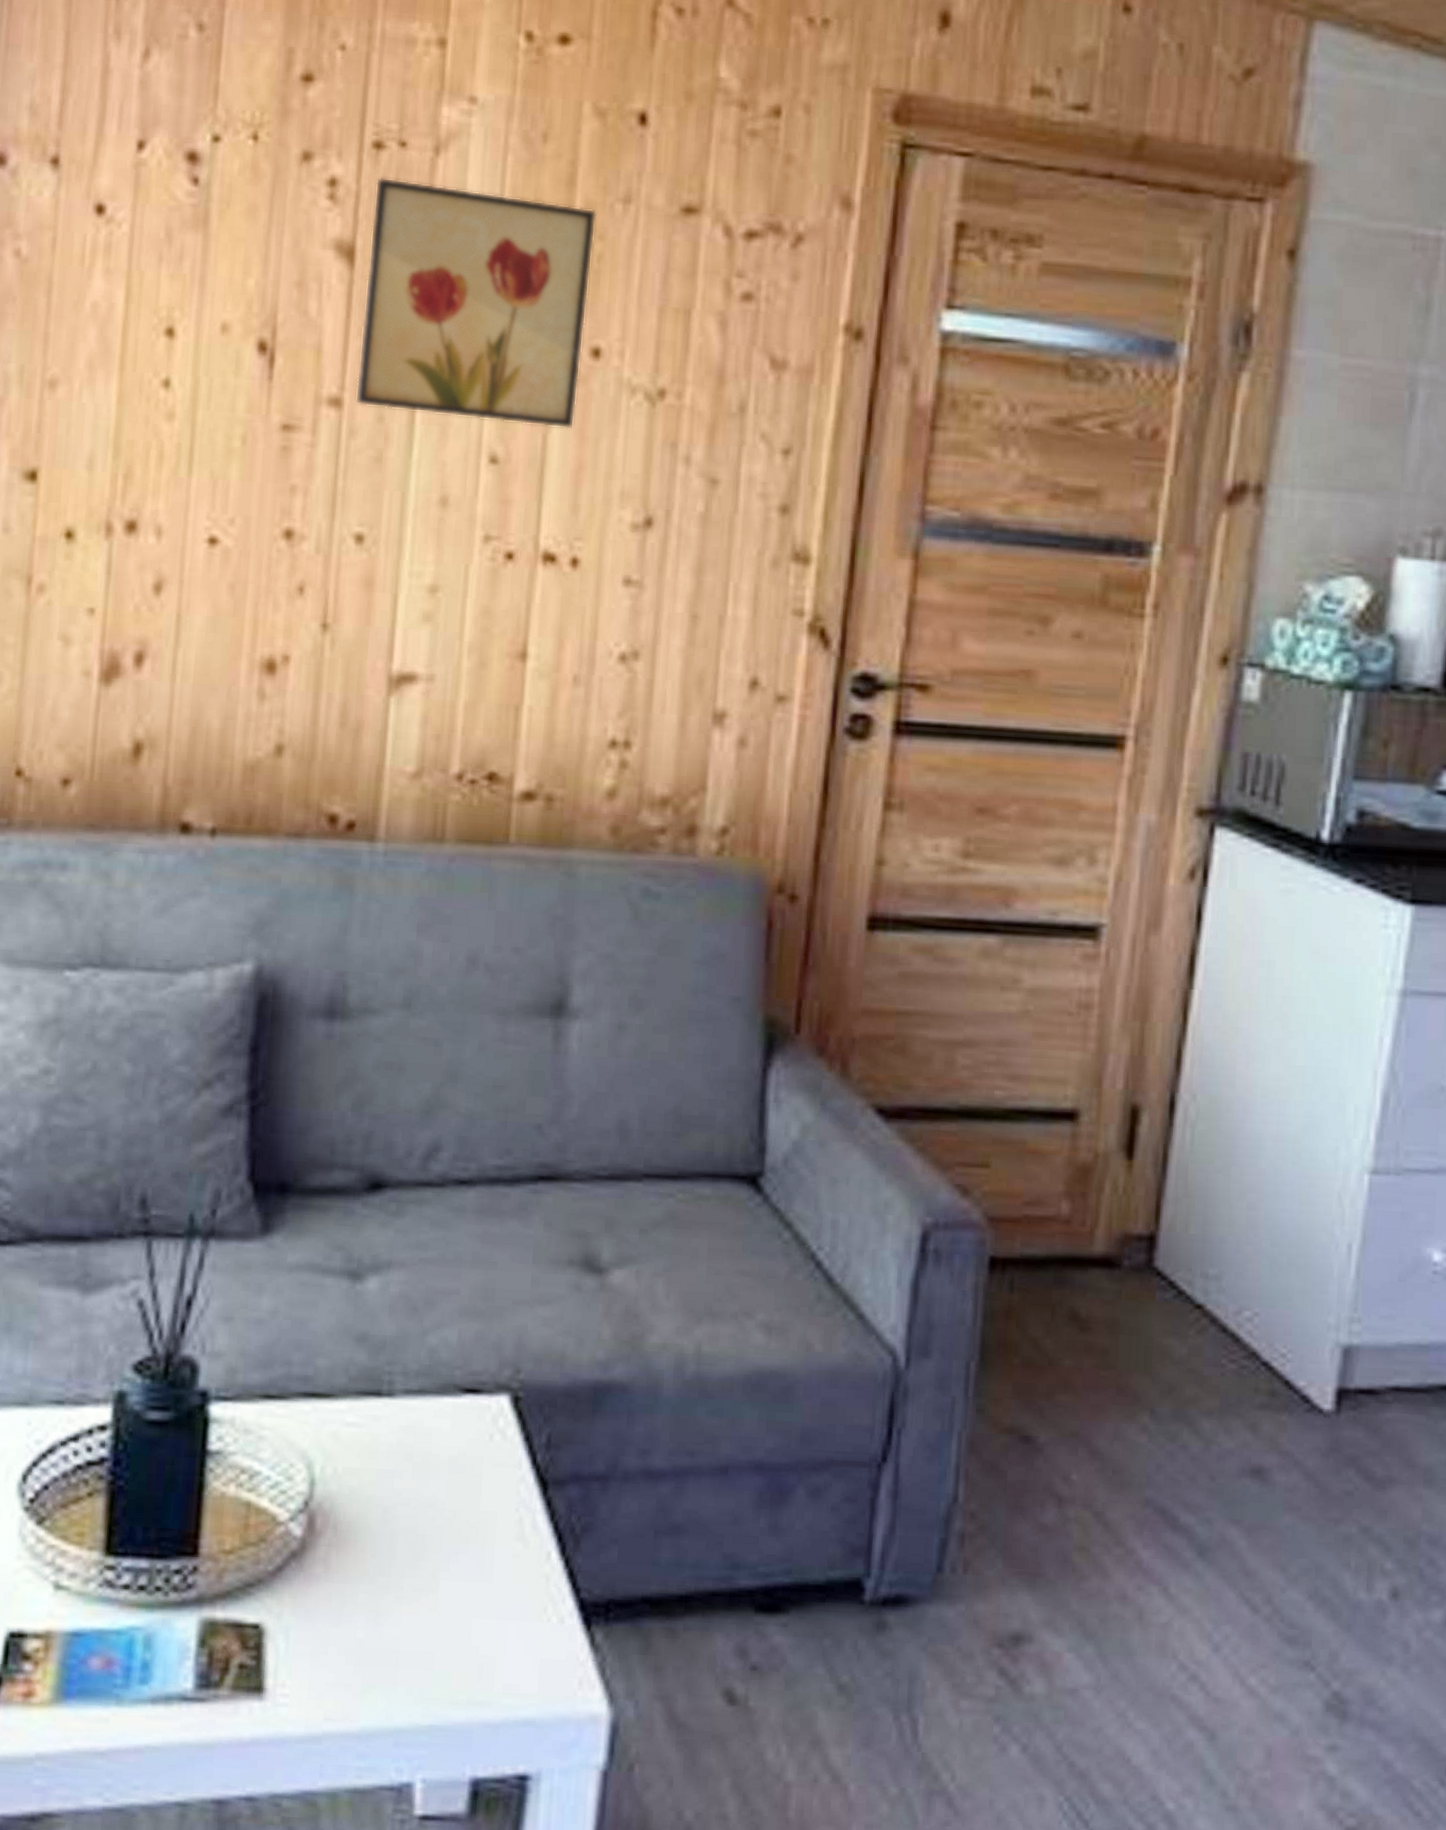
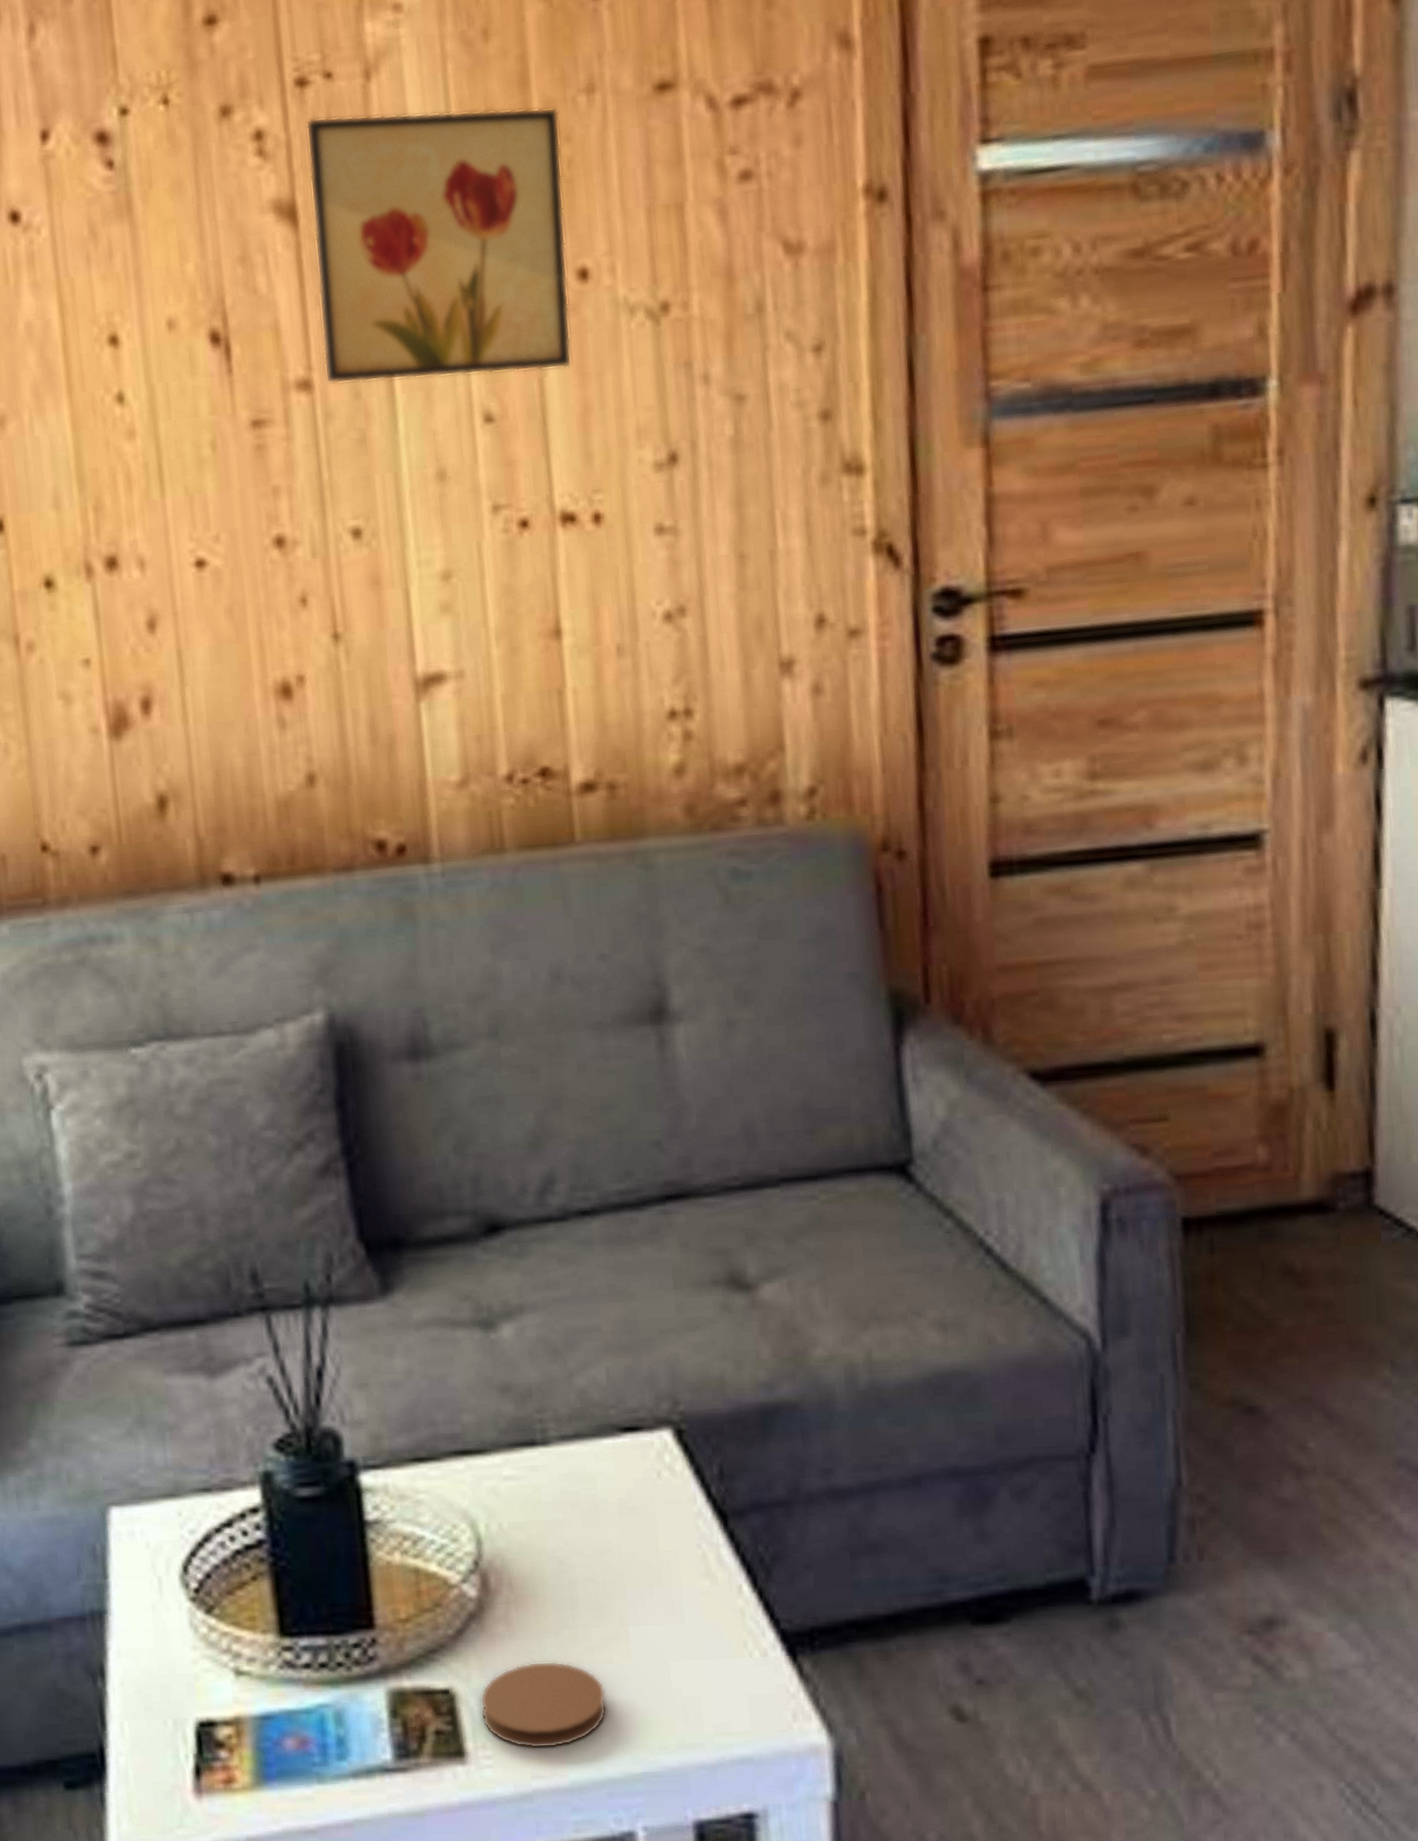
coaster: none [285,1605,409,1693] -> present [480,1661,607,1749]

